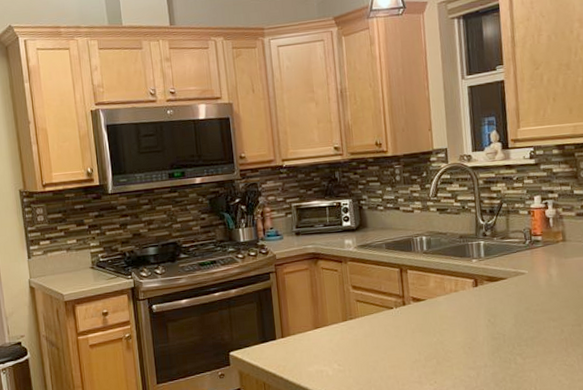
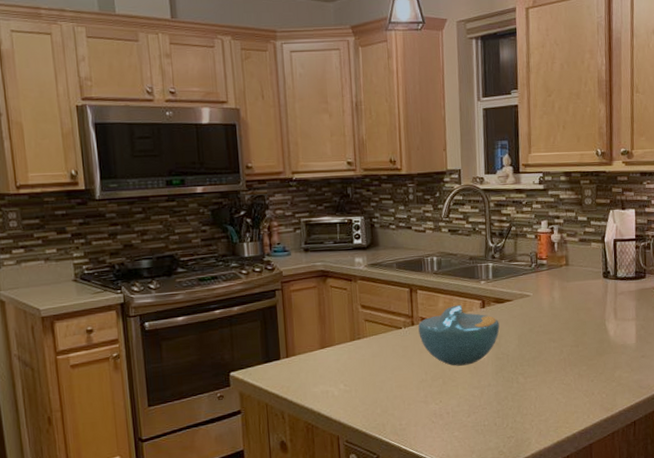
bowl: none [410,283,494,346] -> present [418,304,500,366]

